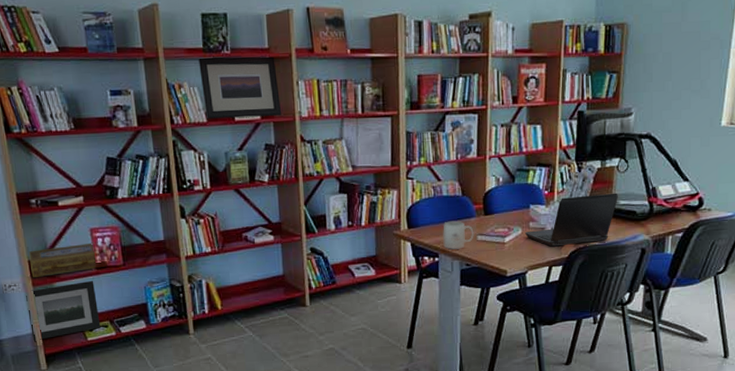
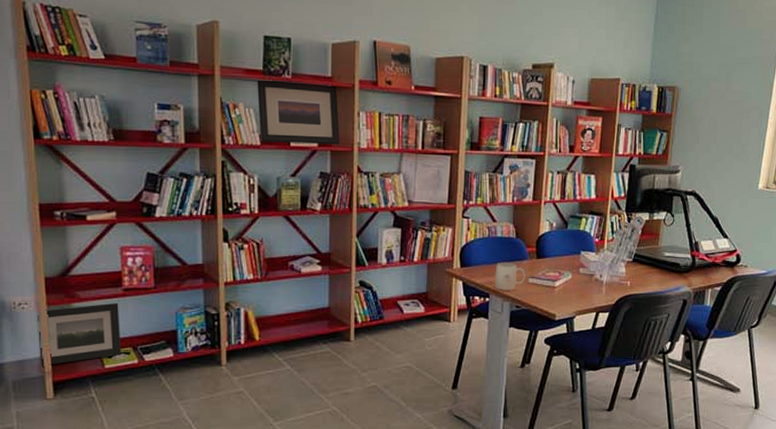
decorative box: present [29,242,107,277] -> none [47,262,136,296]
laptop computer: present [525,193,618,247] -> none [575,245,664,293]

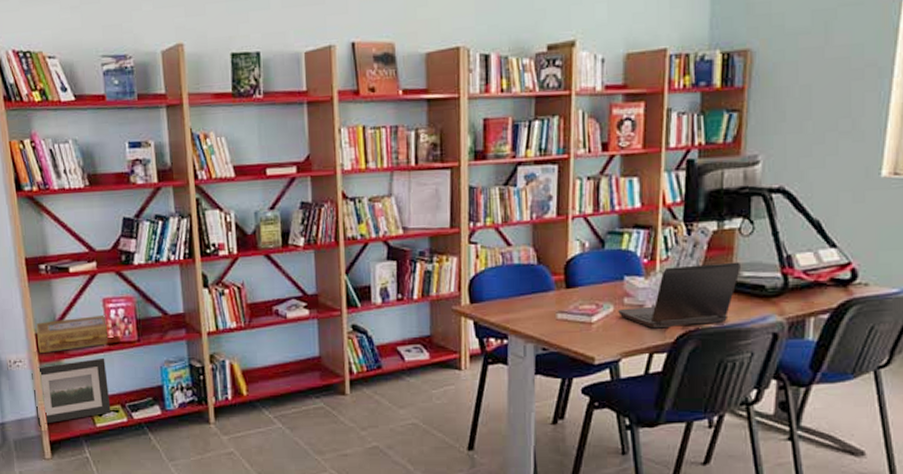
decorative box: none [47,262,136,296] -> present [36,314,120,353]
picture frame: present [257,78,340,144] -> none [227,100,321,174]
mug: present [494,262,526,291] -> none [512,294,553,330]
laptop computer: none [575,245,664,293] -> present [618,262,740,329]

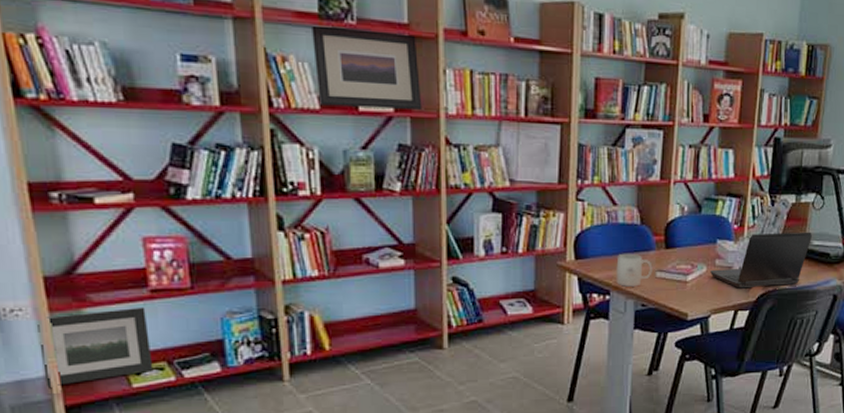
decorative box: present [36,314,120,353] -> none [45,256,167,300]
picture frame: none [227,100,321,174] -> present [312,23,423,110]
mug: none [512,294,553,330] -> present [615,253,653,287]

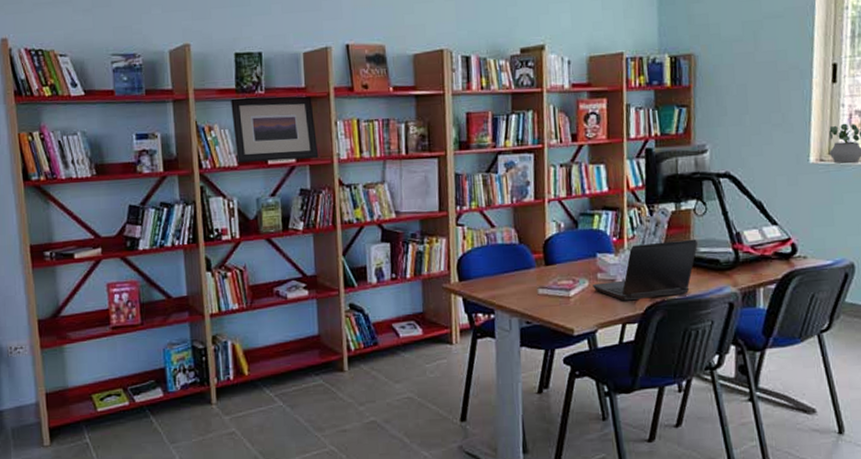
picture frame: present [37,306,154,388] -> none [32,341,113,412]
mug: present [615,253,653,287] -> none [497,272,535,305]

